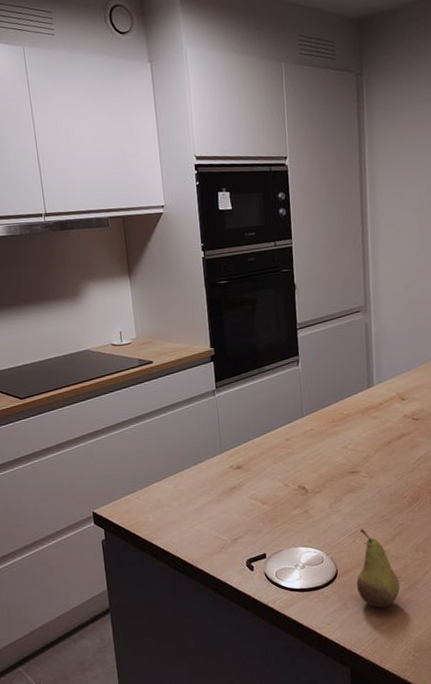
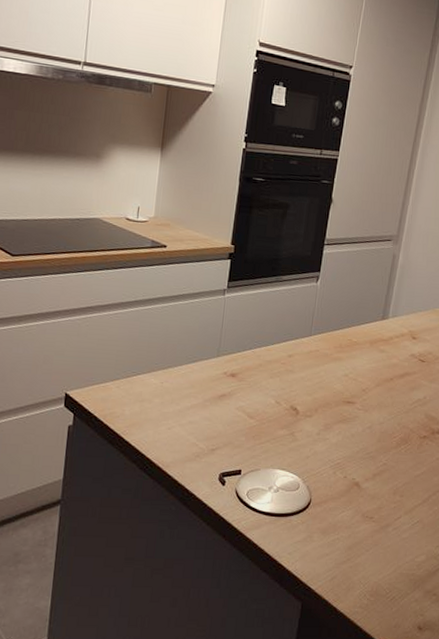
fruit: present [356,528,401,608] -> none [326,461,371,546]

